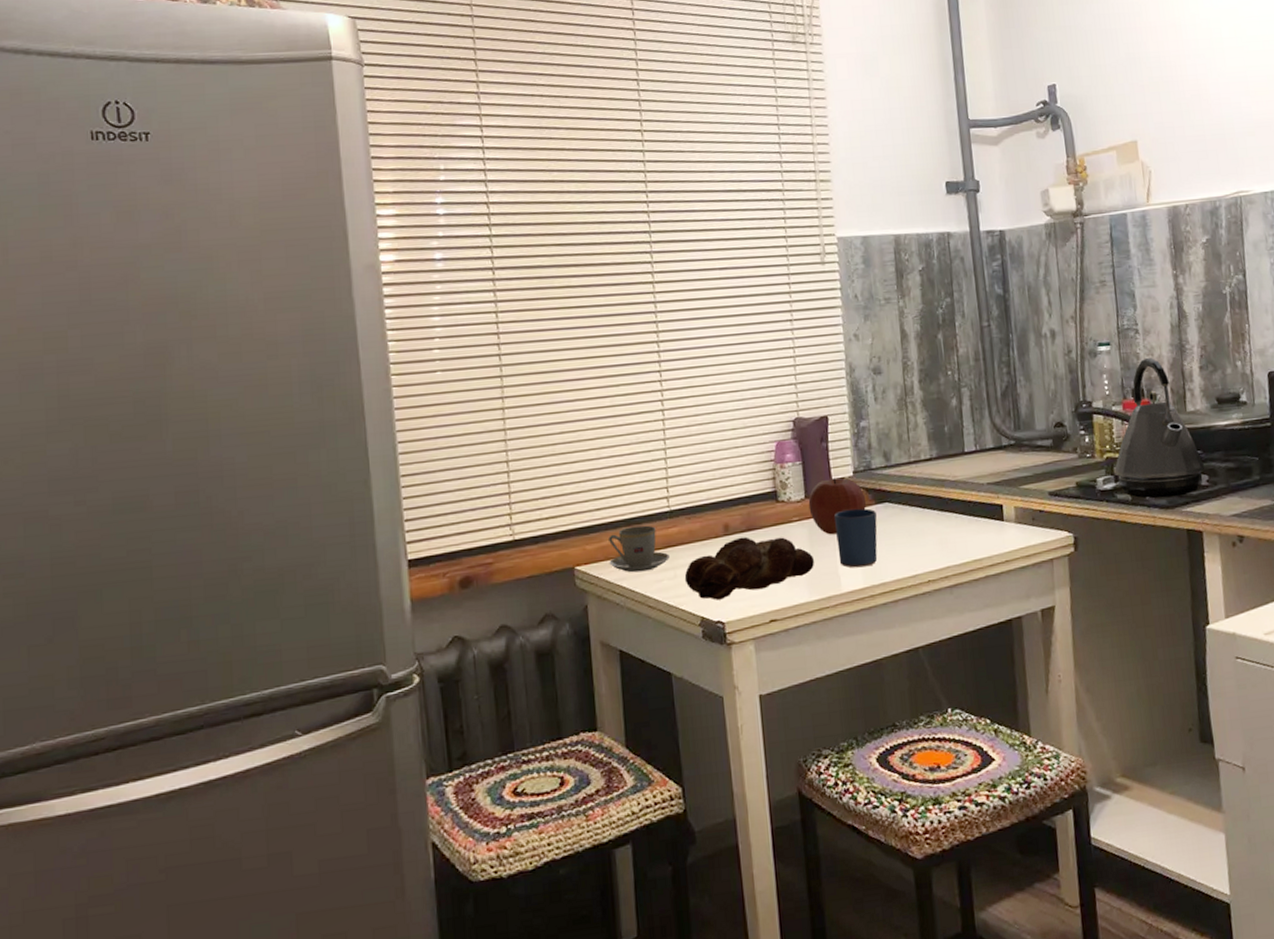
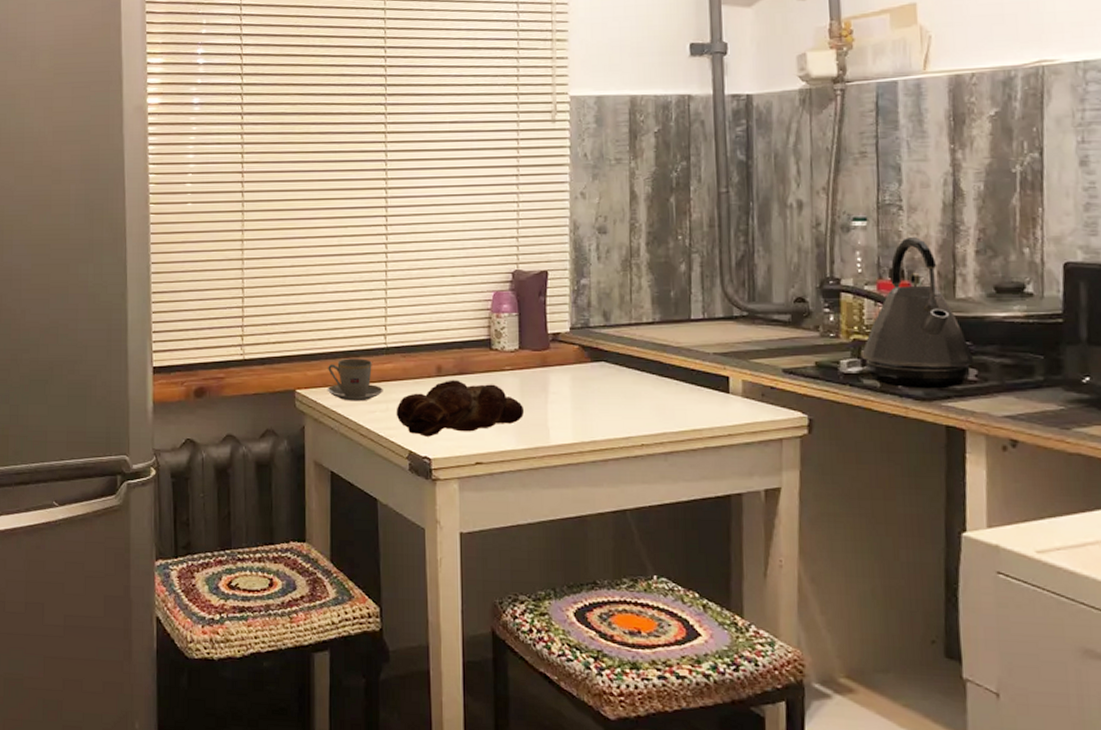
fruit: present [808,478,867,535] -> none [522,332,582,387]
mug: present [834,508,878,568] -> none [548,364,591,423]

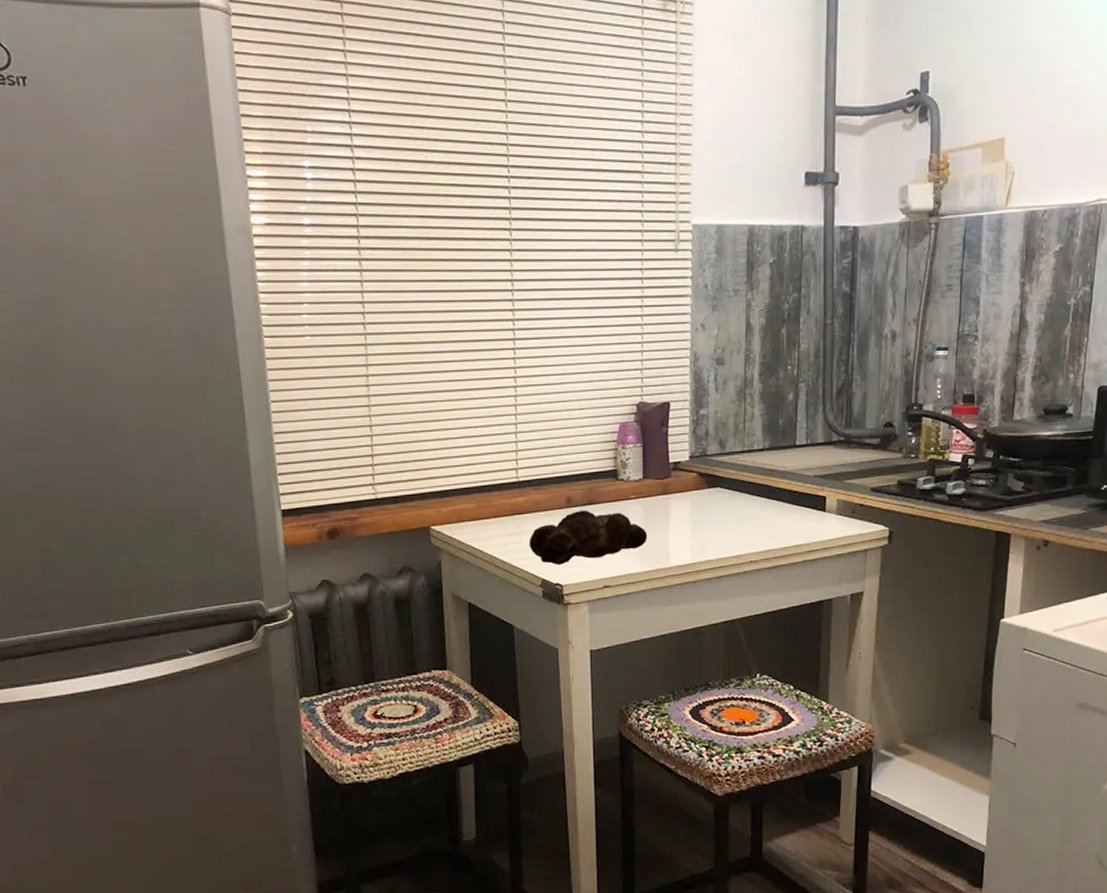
teacup: present [327,358,383,402] -> none [461,493,516,535]
kettle: present [862,237,973,389] -> none [935,365,1022,501]

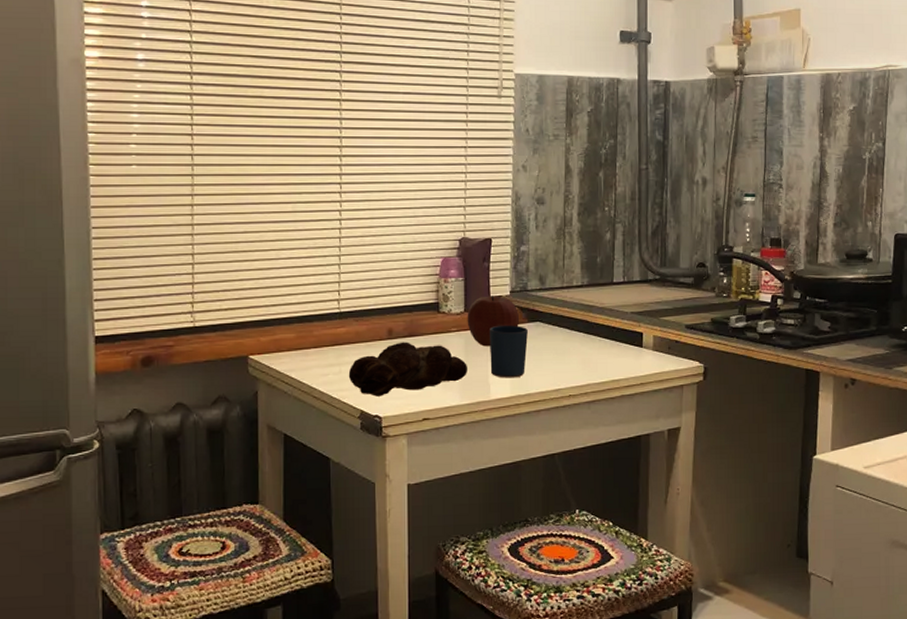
fruit: none [646,461,700,514] -> present [467,296,520,347]
mug: none [669,491,708,545] -> present [490,325,528,378]

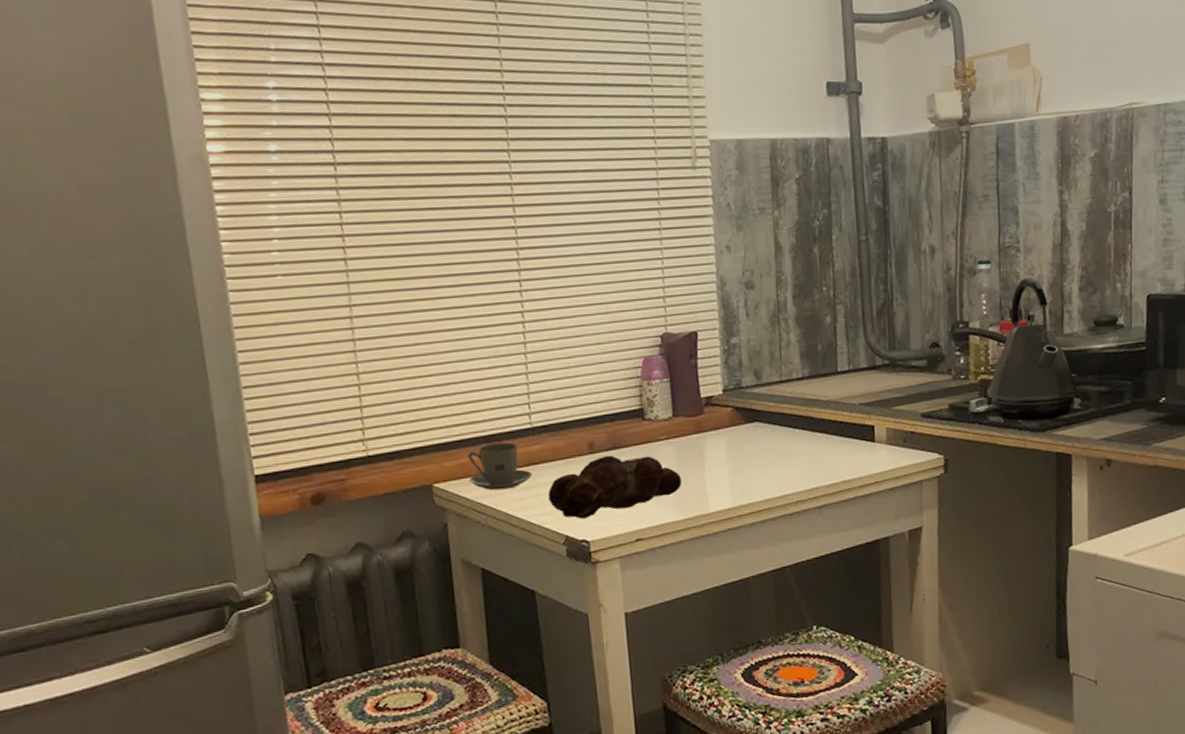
teacup: none [280,323,336,366] -> present [468,442,532,491]
fruit: present [467,296,520,347] -> none [676,396,736,455]
mug: present [490,325,528,378] -> none [703,427,747,488]
kettle: none [747,212,828,339] -> present [988,278,1077,422]

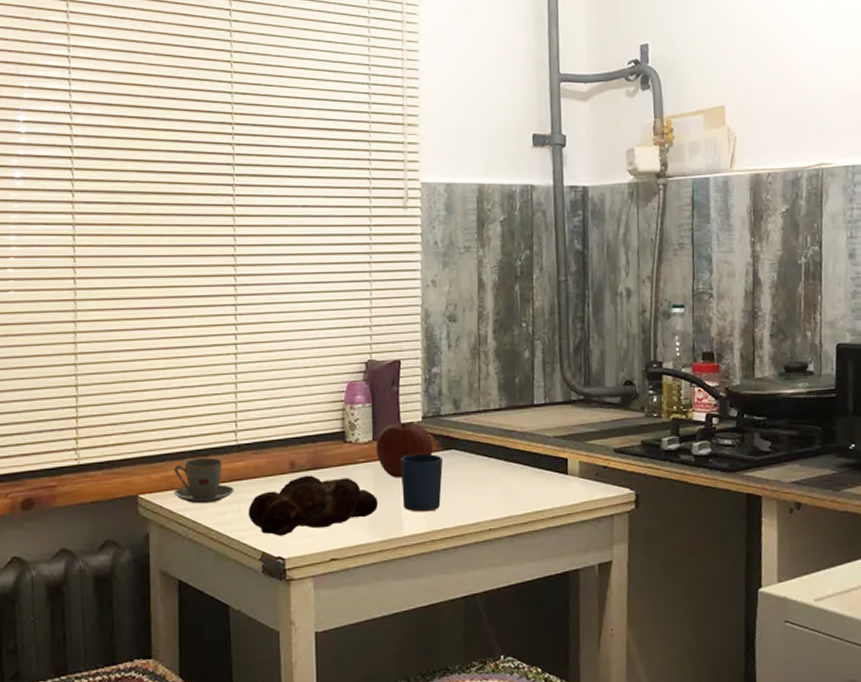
fruit: none [676,396,736,455] -> present [375,422,434,478]
mug: none [703,427,747,488] -> present [401,453,443,512]
kettle: present [988,278,1077,422] -> none [680,323,768,462]

